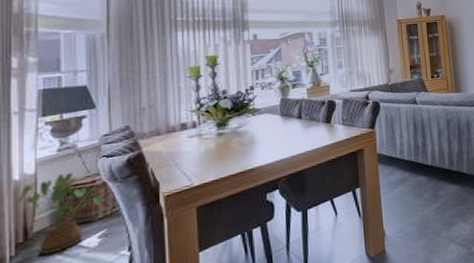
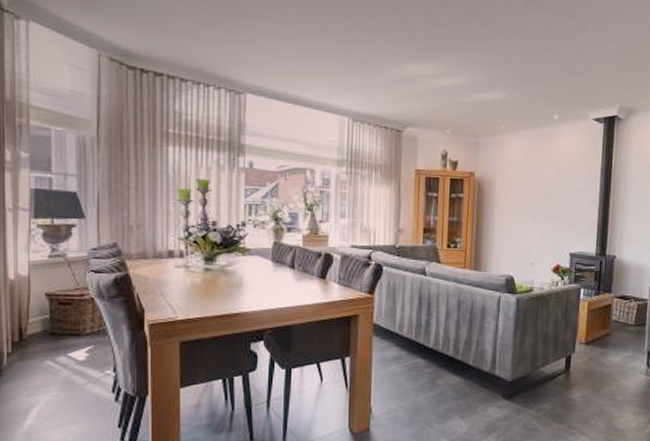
house plant: present [17,173,103,255] -> none [12,280,91,358]

